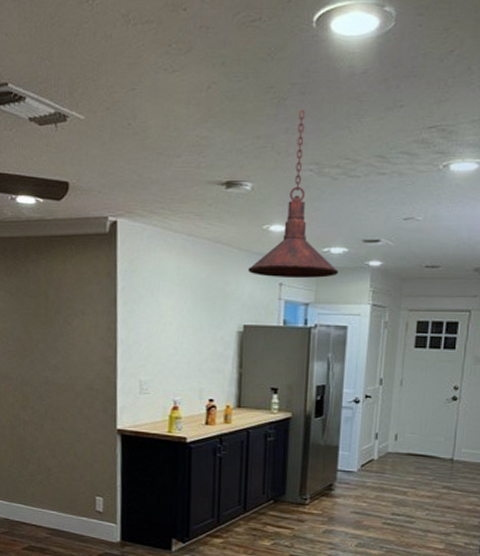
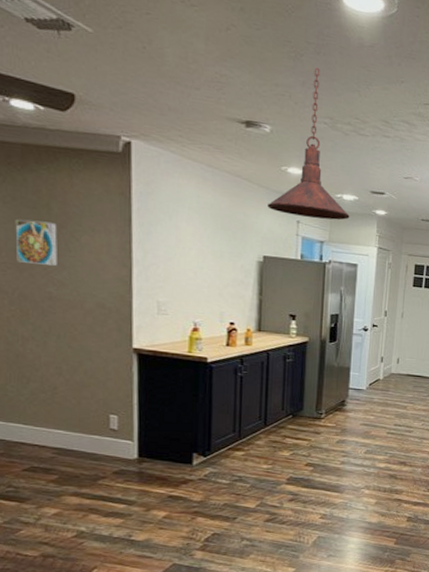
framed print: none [19,308,53,351] -> present [15,218,57,266]

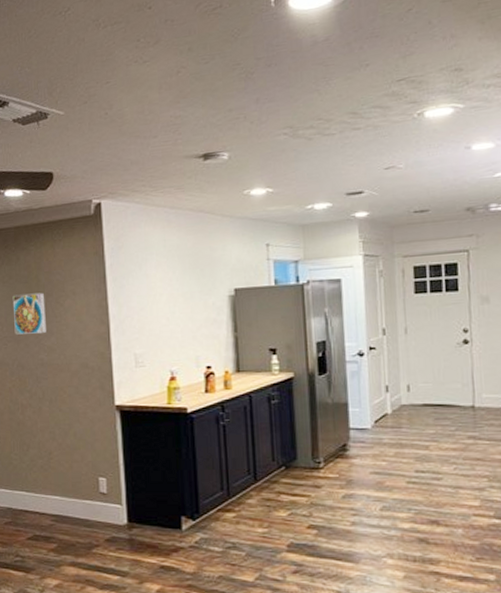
pendant light: present [268,67,350,220] -> none [233,80,325,239]

